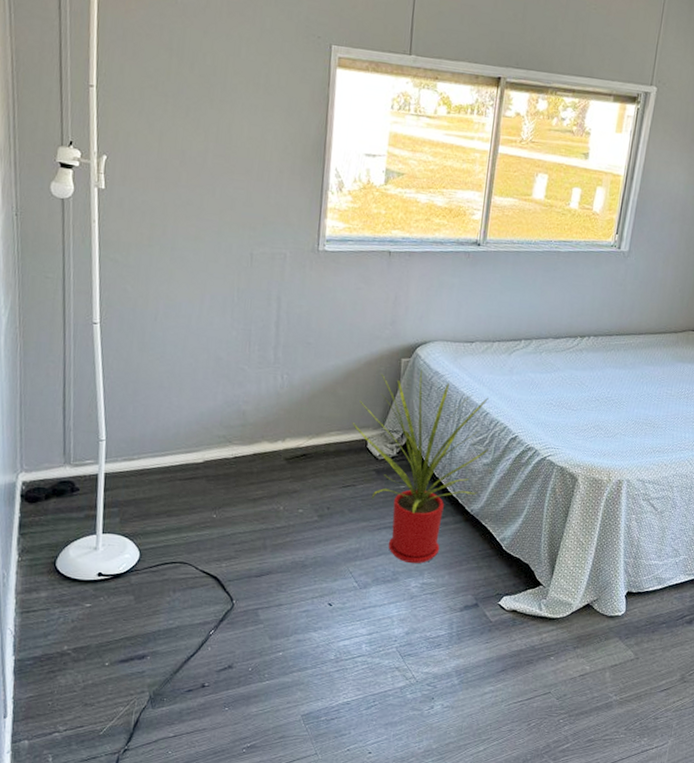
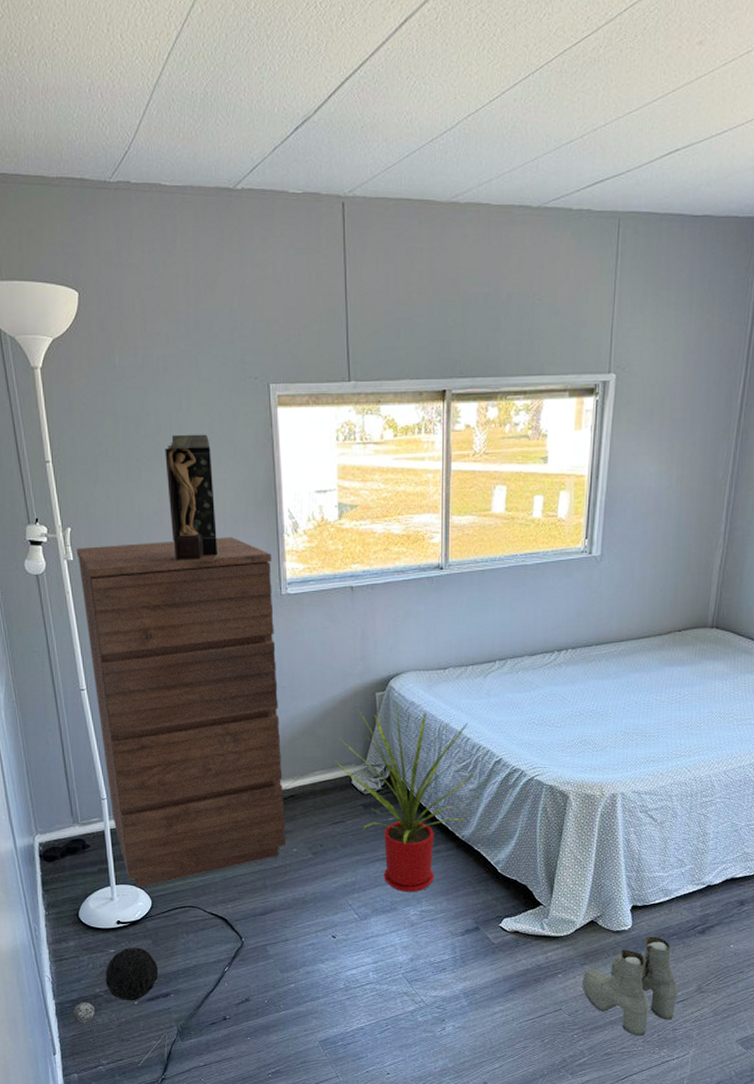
ball: none [34,603,137,686] -> present [74,948,158,1025]
dresser: none [109,177,314,539] -> present [76,537,286,888]
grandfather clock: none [213,78,265,209] -> present [165,434,217,562]
boots: none [573,623,663,724] -> present [582,936,678,1036]

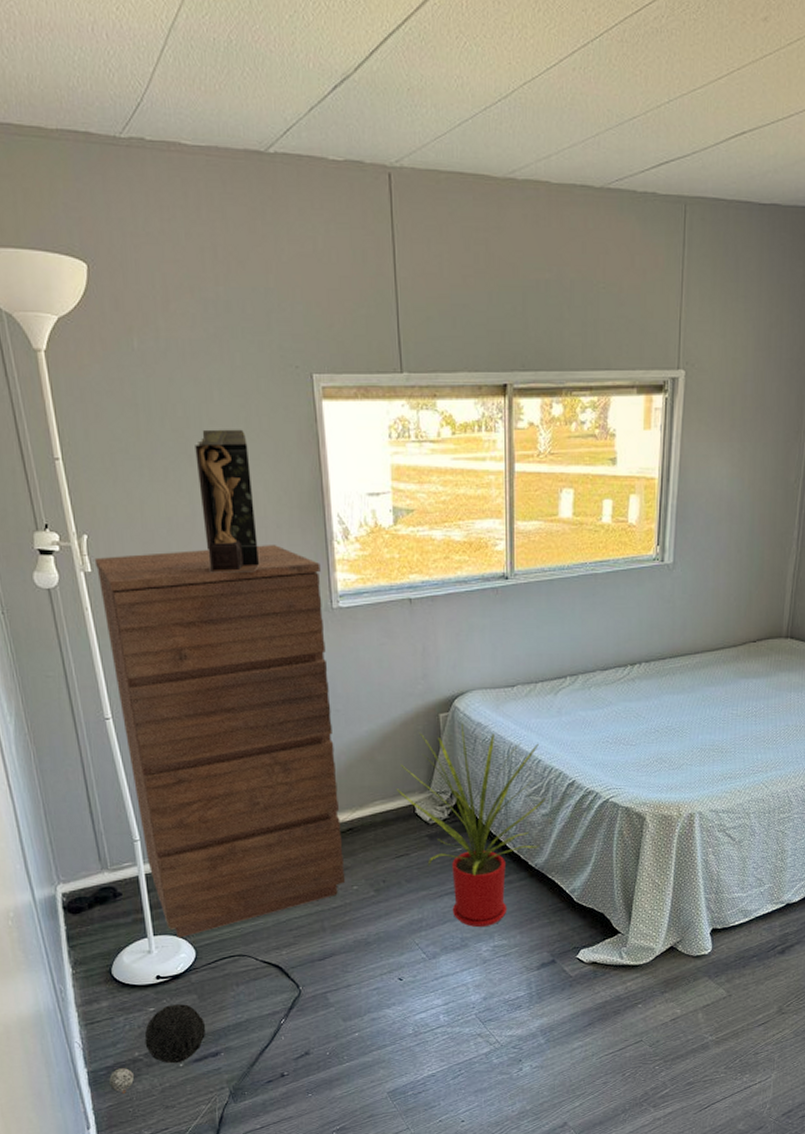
boots: present [582,936,678,1036] -> none [663,959,759,1063]

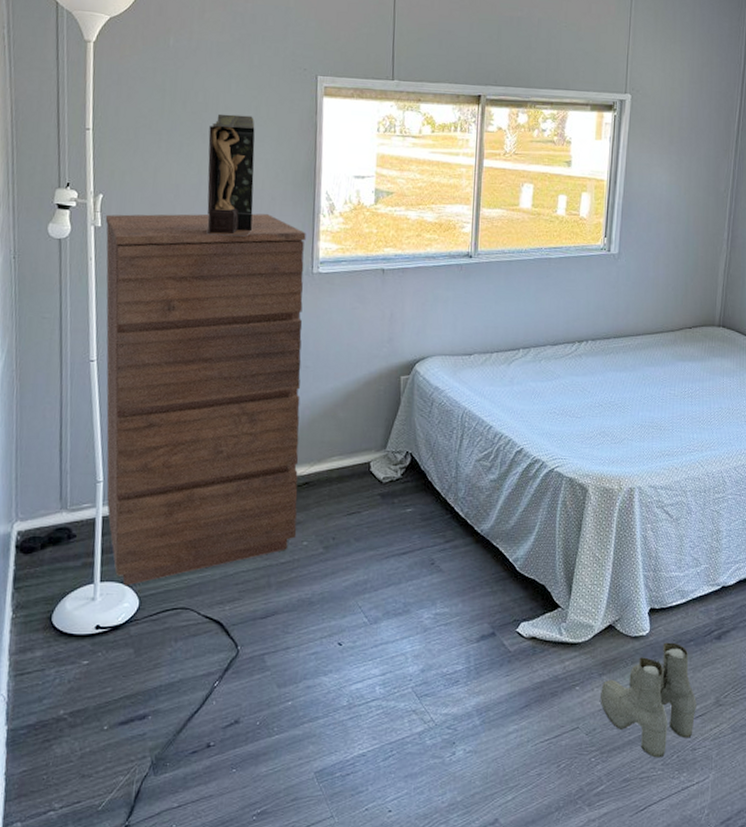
ball: present [109,1004,205,1094] -> none [28,658,137,757]
house plant: present [396,723,546,928] -> none [354,386,495,593]
boots: none [663,959,759,1063] -> present [600,642,697,758]

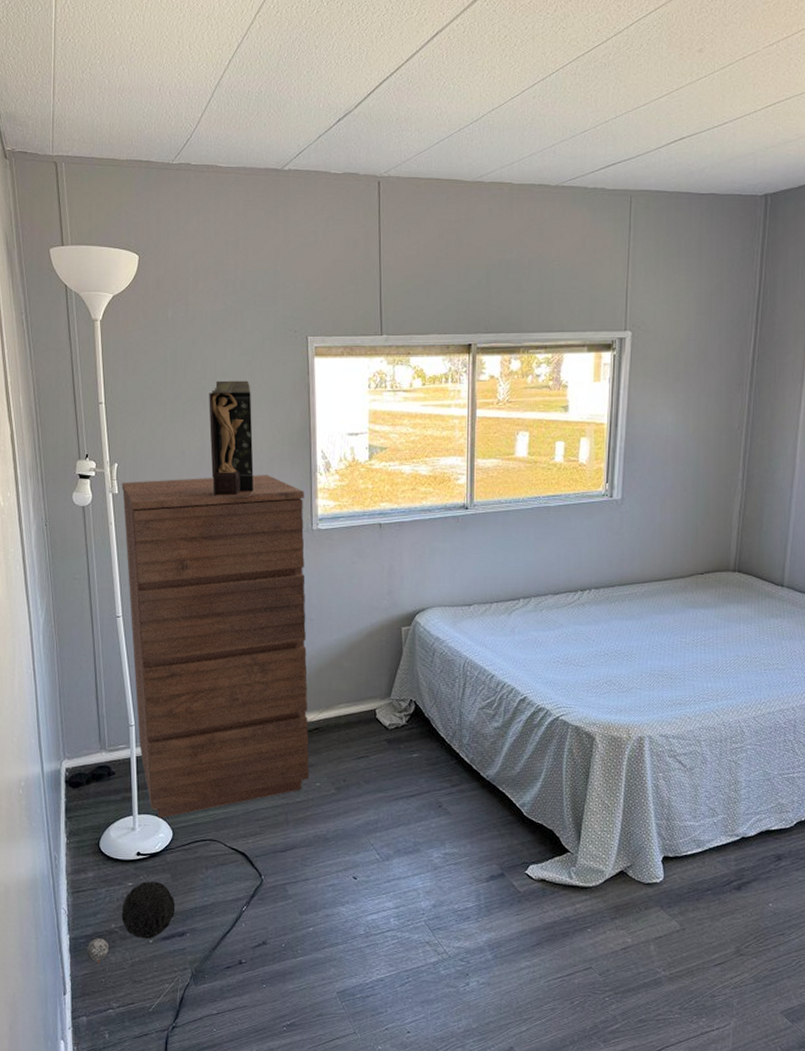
ball: none [28,658,137,757] -> present [87,881,175,963]
boots: present [600,642,697,758] -> none [613,890,715,1002]

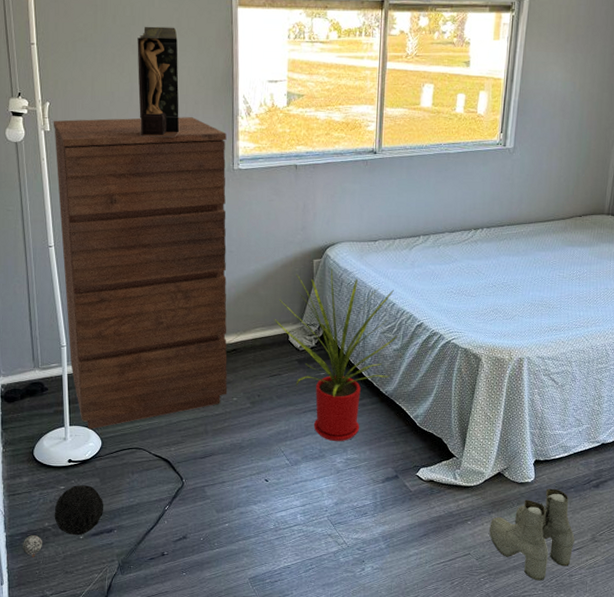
house plant: none [359,637,498,834] -> present [274,269,397,442]
boots: none [613,890,715,1002] -> present [489,488,575,581]

